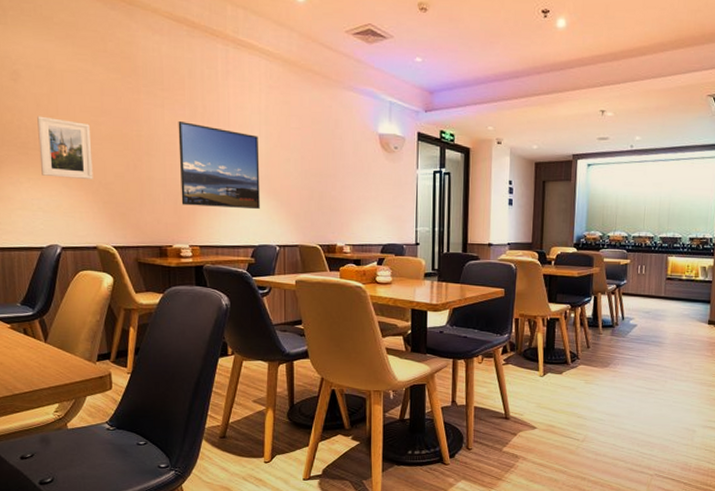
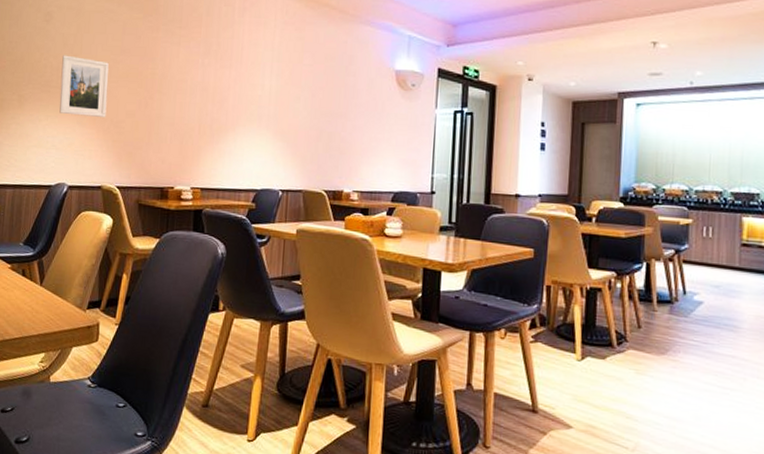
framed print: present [178,121,260,209] -> none [187,59,269,150]

